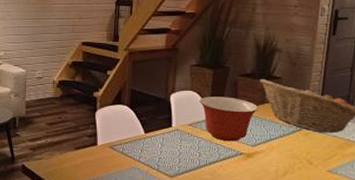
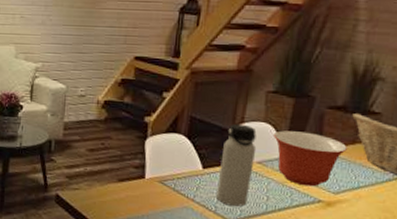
water bottle: none [158,93,187,163] -> present [216,123,257,207]

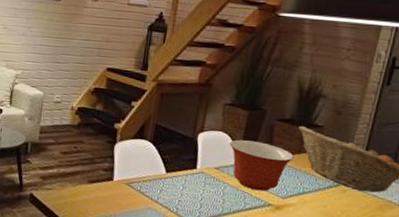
water bottle: present [216,123,257,207] -> none [178,132,215,209]

